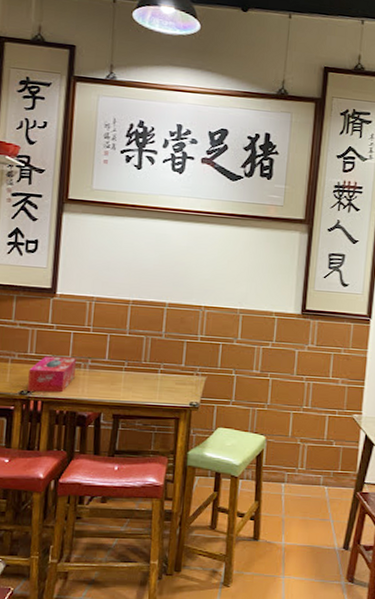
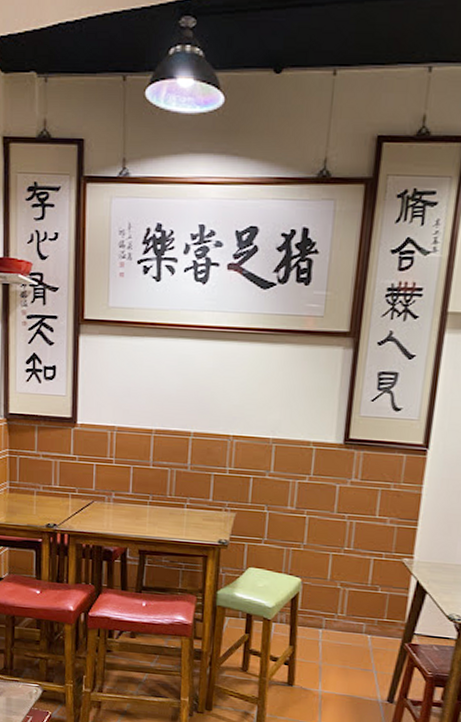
tissue box: present [27,356,76,393] -> none [54,488,100,527]

